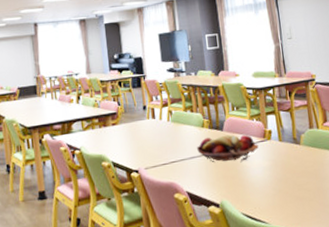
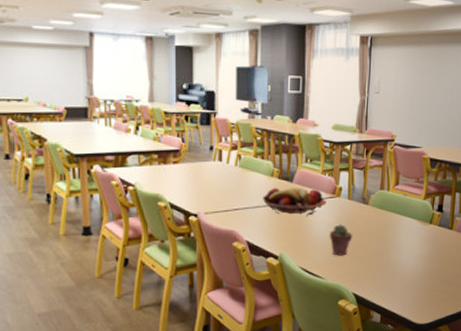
potted succulent: none [266,166,291,199] -> present [329,224,353,256]

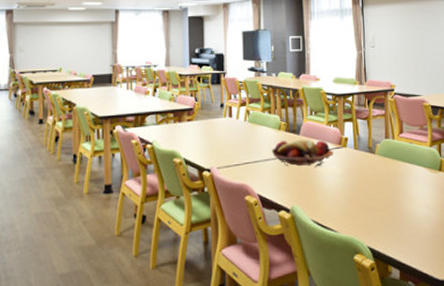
potted succulent: present [329,224,353,256] -> none [339,174,363,207]

